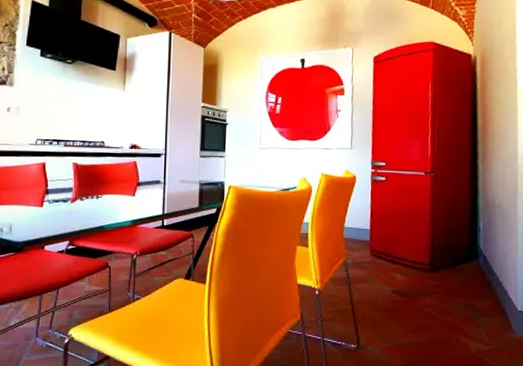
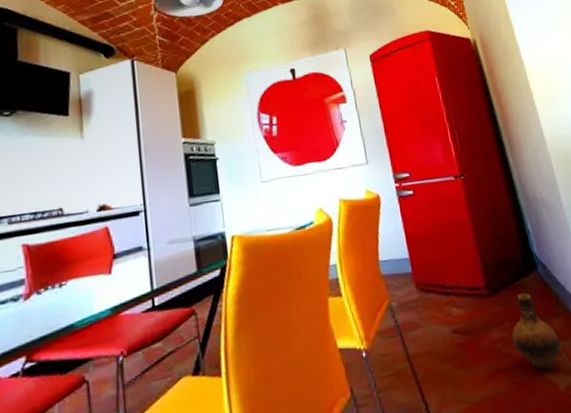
ceramic jug: none [441,275,482,336] -> present [511,293,561,371]

